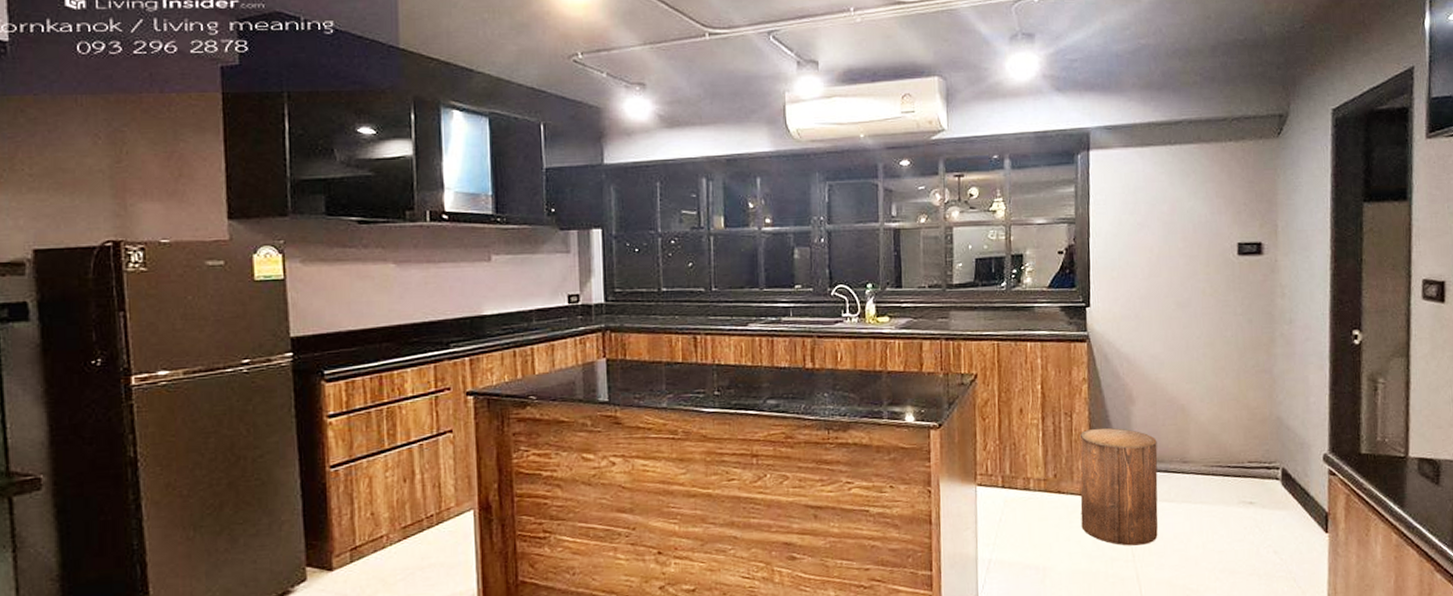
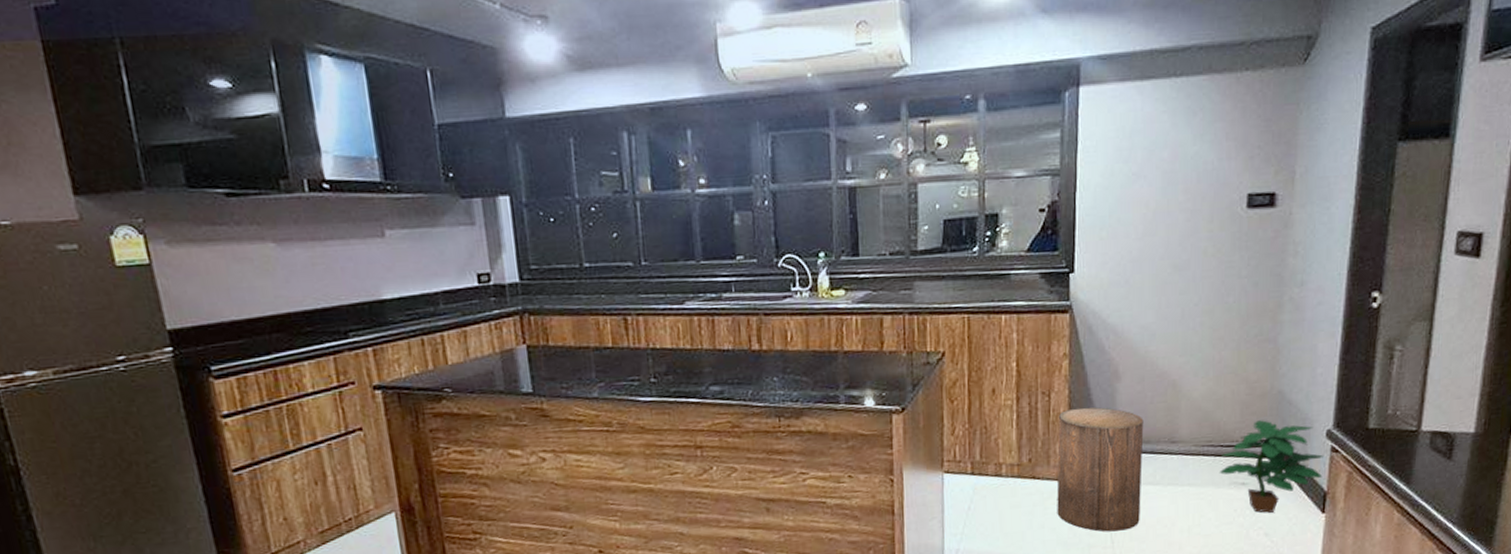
potted plant: none [1228,443,1323,532] -> present [1219,420,1325,513]

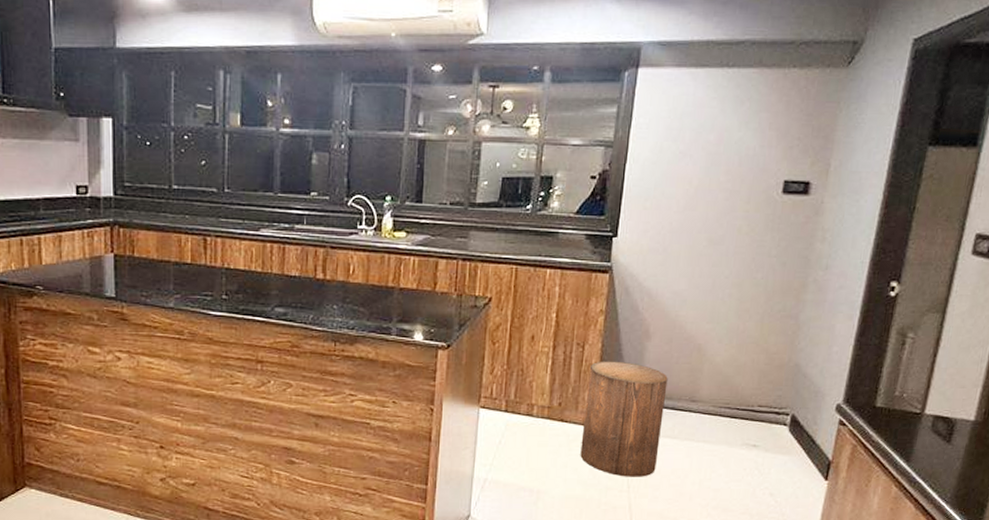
potted plant: present [1219,420,1325,513] -> none [733,389,833,475]

